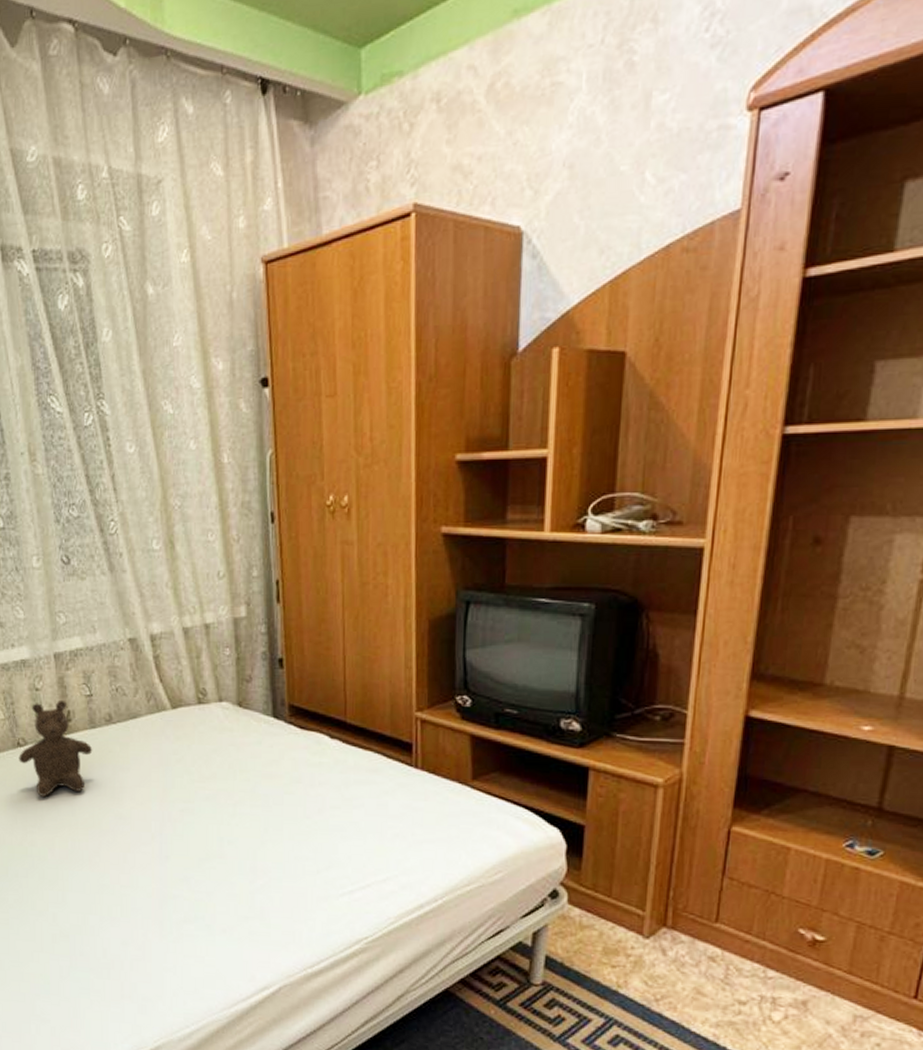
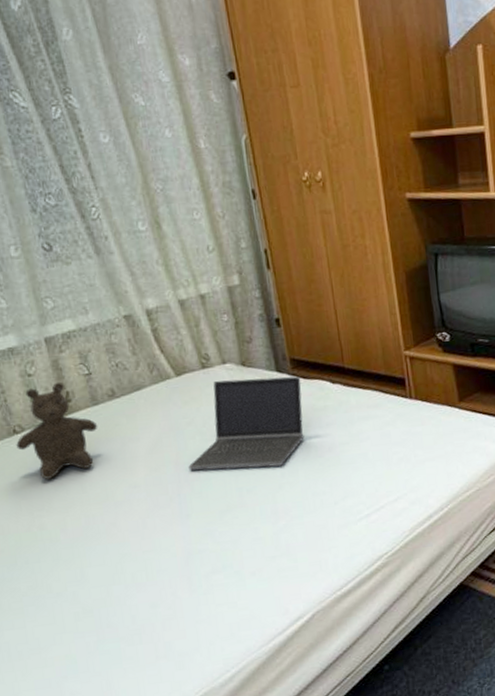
laptop computer: none [173,718,298,821] -> present [188,376,305,471]

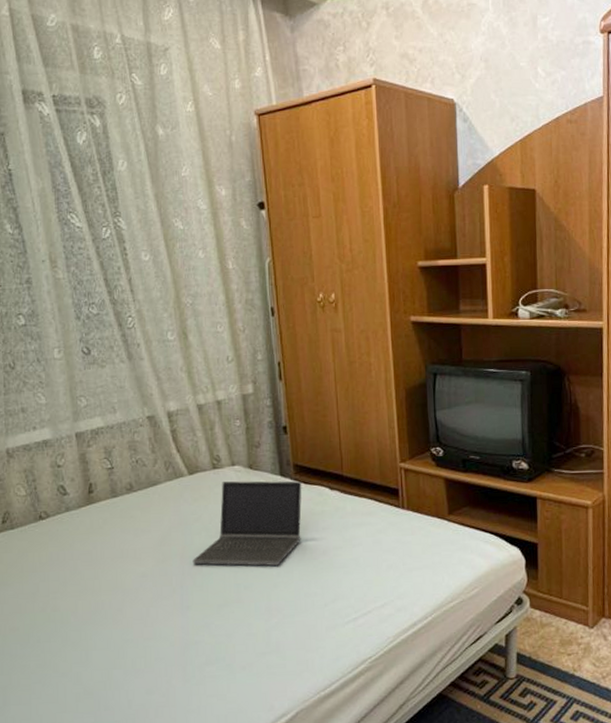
teddy bear: present [16,382,98,479] -> none [40,474,115,564]

